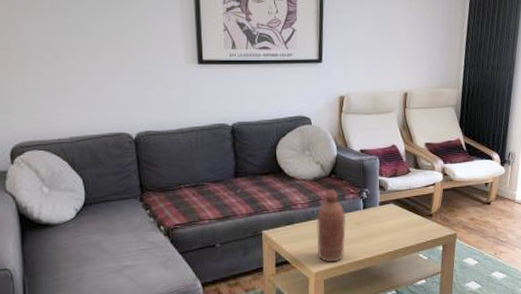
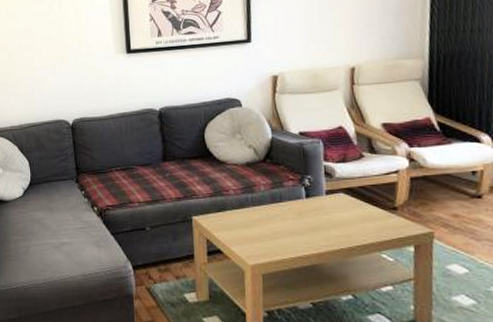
bottle: present [316,188,347,263] -> none [251,174,286,256]

